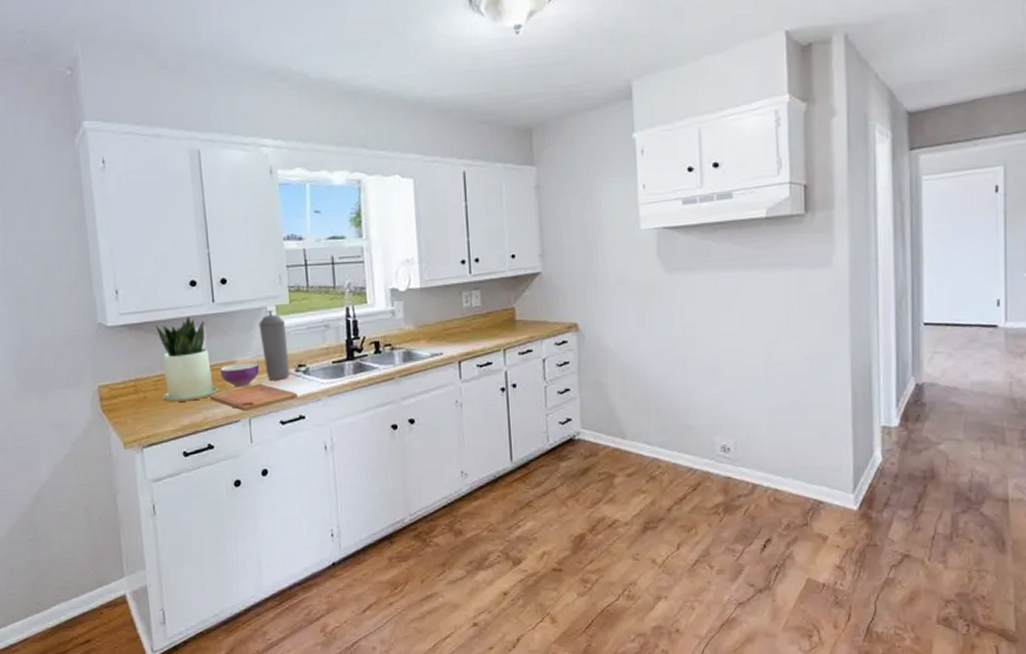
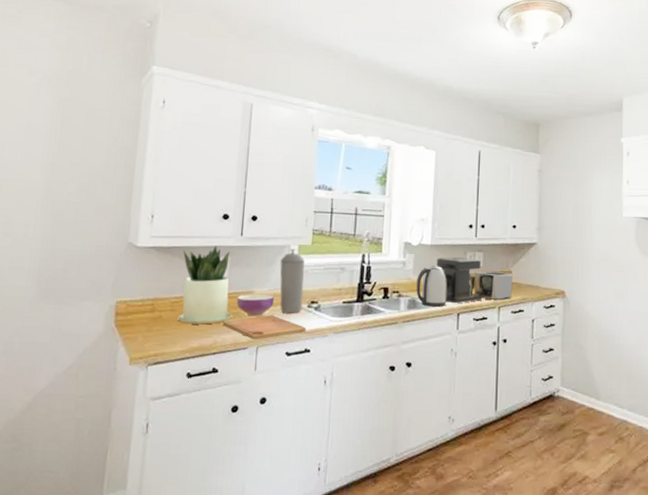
kettle: none [409,311,446,357] -> present [416,266,448,307]
coffee maker: none [429,298,484,351] -> present [436,257,482,304]
toaster: none [473,309,517,343] -> present [474,270,512,301]

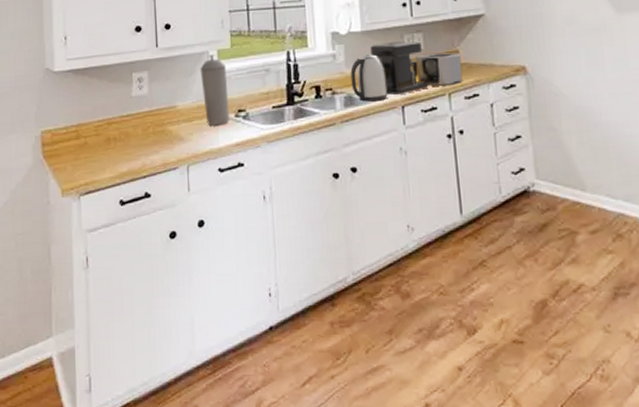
planter: present [177,246,233,325] -> none [99,61,159,148]
cutting board: present [222,315,307,340] -> none [149,129,238,159]
bowl: present [236,293,275,318] -> none [160,107,200,135]

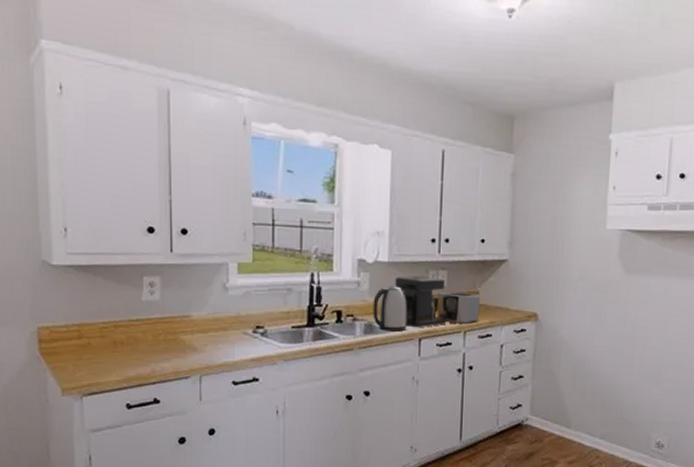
canister: present [200,55,230,126] -> none [218,267,247,340]

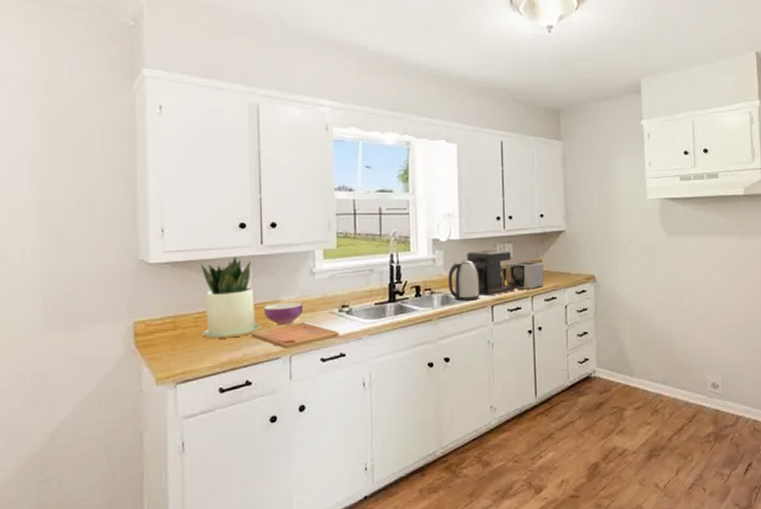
planter: none [105,264,171,352] -> present [200,256,262,339]
cutting board: none [160,341,254,369] -> present [251,322,340,349]
bowl: none [173,318,216,345] -> present [264,302,304,327]

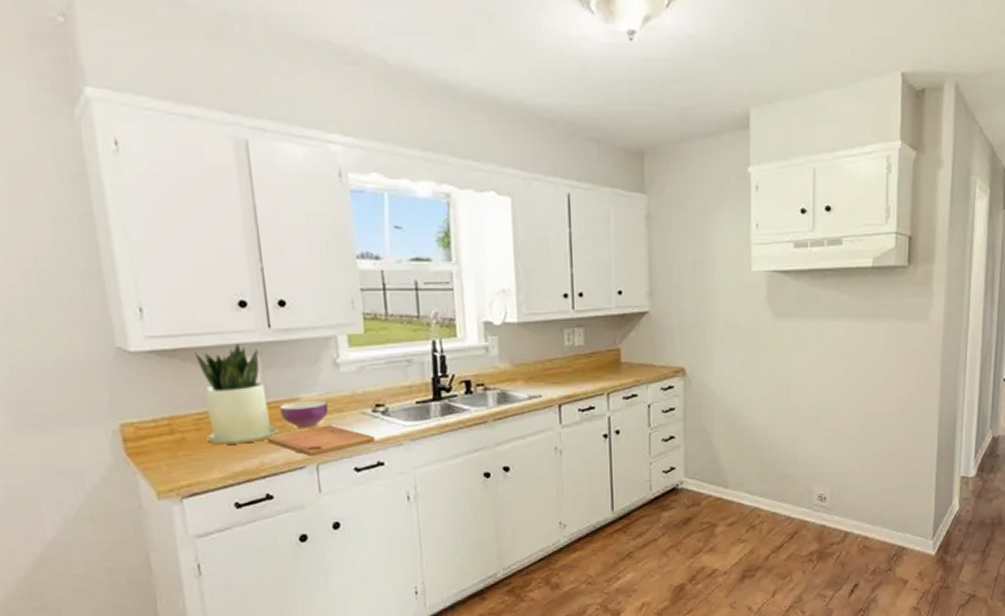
kettle: present [448,260,480,301] -> none [504,349,545,399]
coffee maker: present [467,250,514,296] -> none [527,336,586,394]
toaster: present [505,261,544,290] -> none [575,350,622,386]

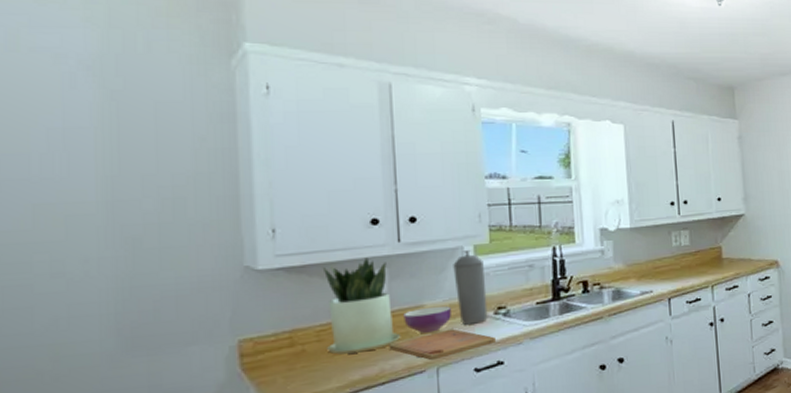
canister: none [327,340,366,421] -> present [453,250,488,325]

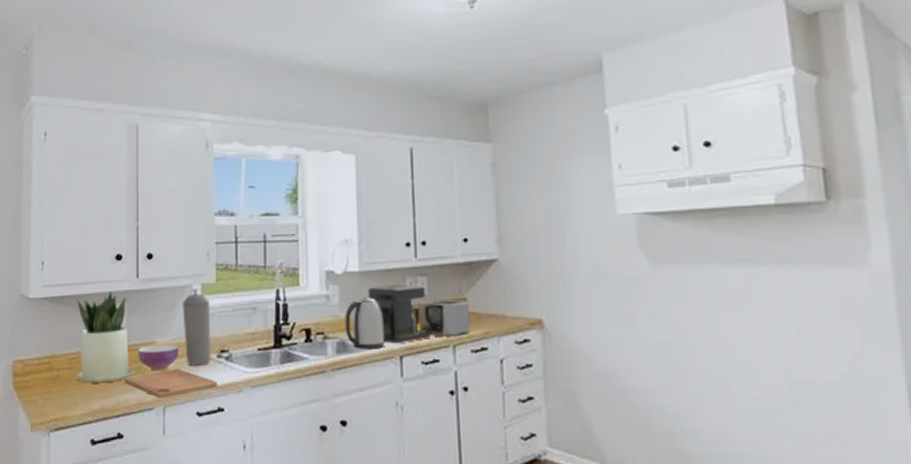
kettle: none [619,250,655,295] -> present [345,298,385,349]
coffee maker: none [639,237,693,288] -> present [368,284,430,344]
toaster: none [682,248,724,280] -> present [418,299,470,338]

